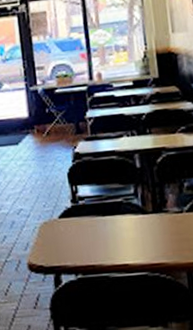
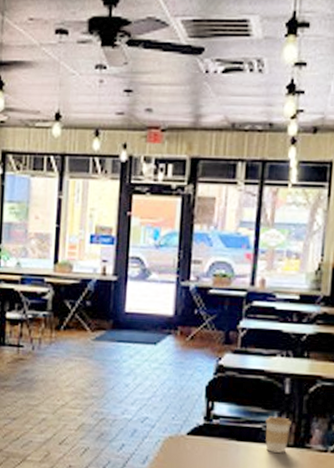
coffee cup: none [124,188,147,221] -> present [265,416,292,453]

